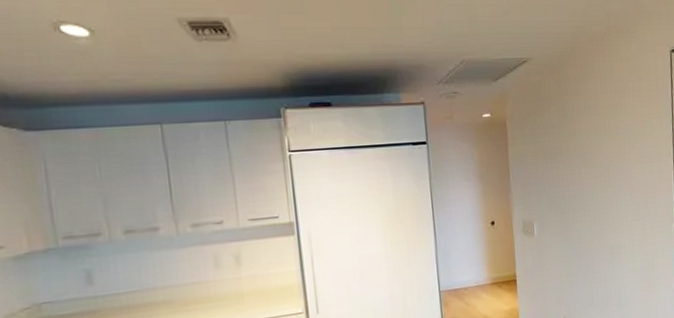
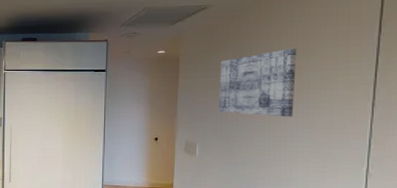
wall art: none [547,105,615,183] -> present [219,48,297,117]

